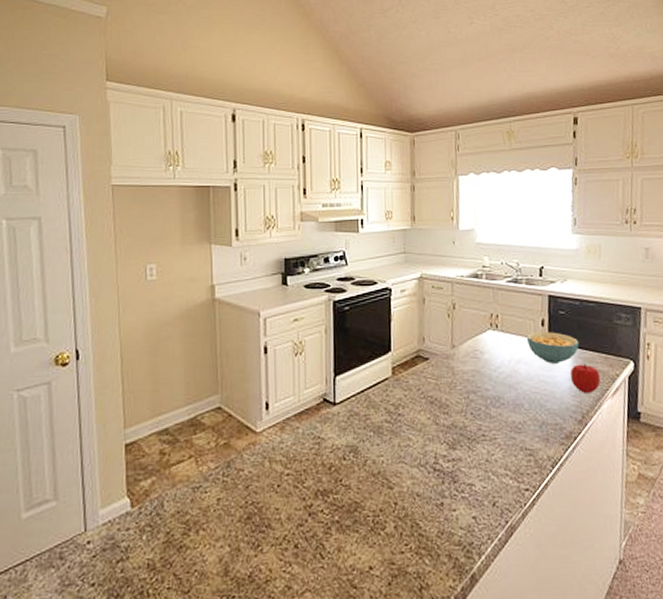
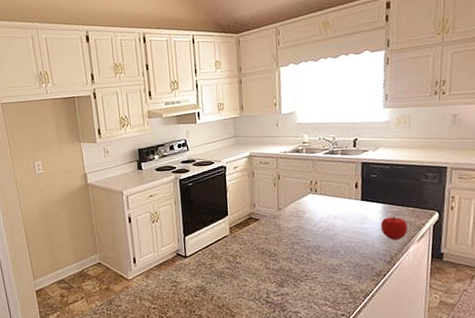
cereal bowl: present [526,331,579,364] -> none [341,192,389,218]

